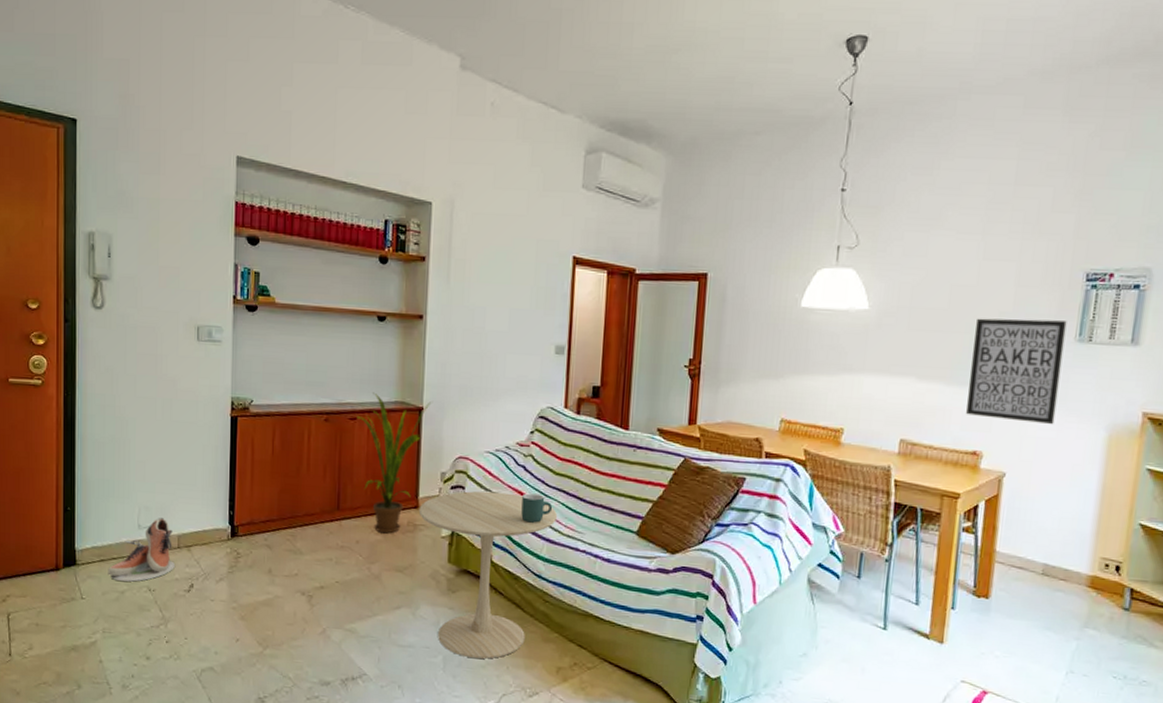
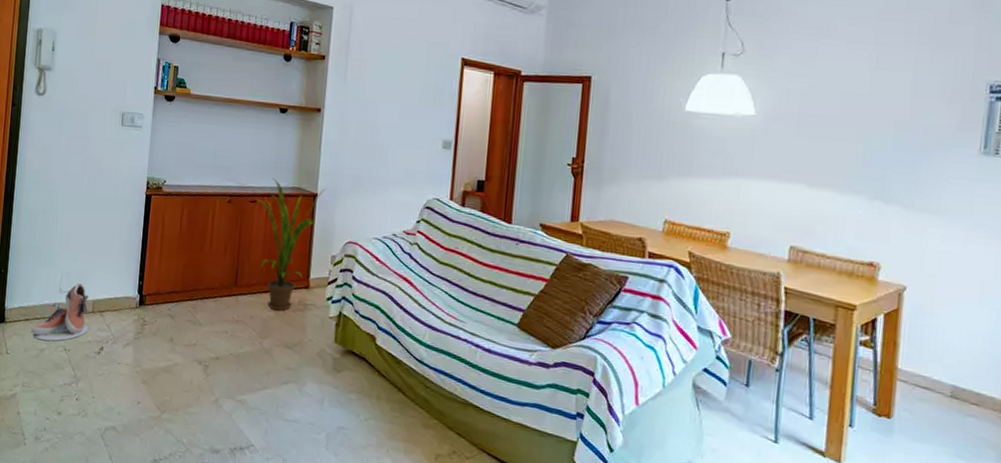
side table: present [418,491,557,659] -> none [309,275,440,440]
mug: present [521,493,553,523] -> none [405,280,436,310]
wall art: present [966,318,1067,425] -> none [861,127,970,240]

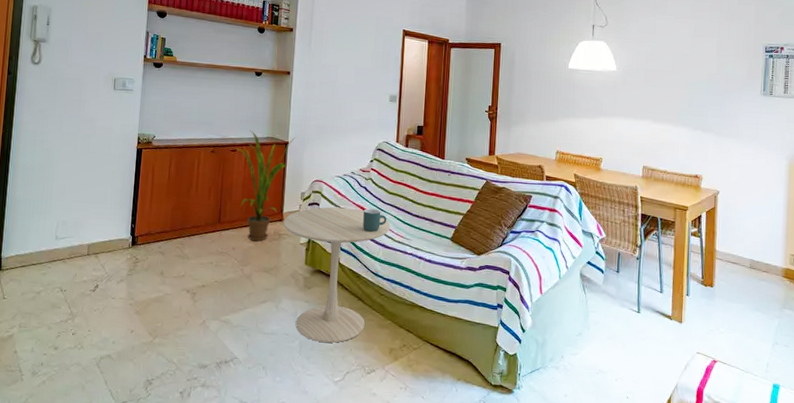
shoe: present [31,283,89,341] -> none [27,230,84,284]
side table: none [309,275,440,440] -> present [283,207,390,343]
mug: none [405,280,436,310] -> present [363,208,387,232]

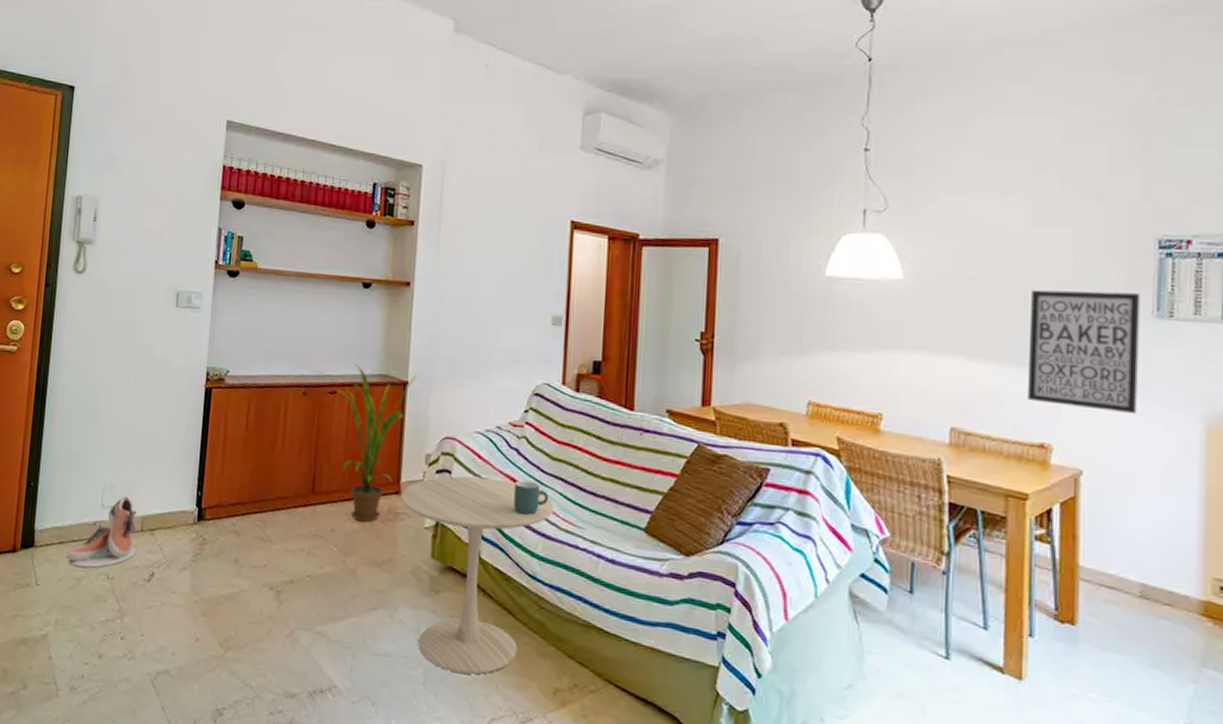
shoe: none [27,230,84,284] -> present [66,497,137,568]
wall art: none [689,77,754,156] -> present [1028,289,1140,415]

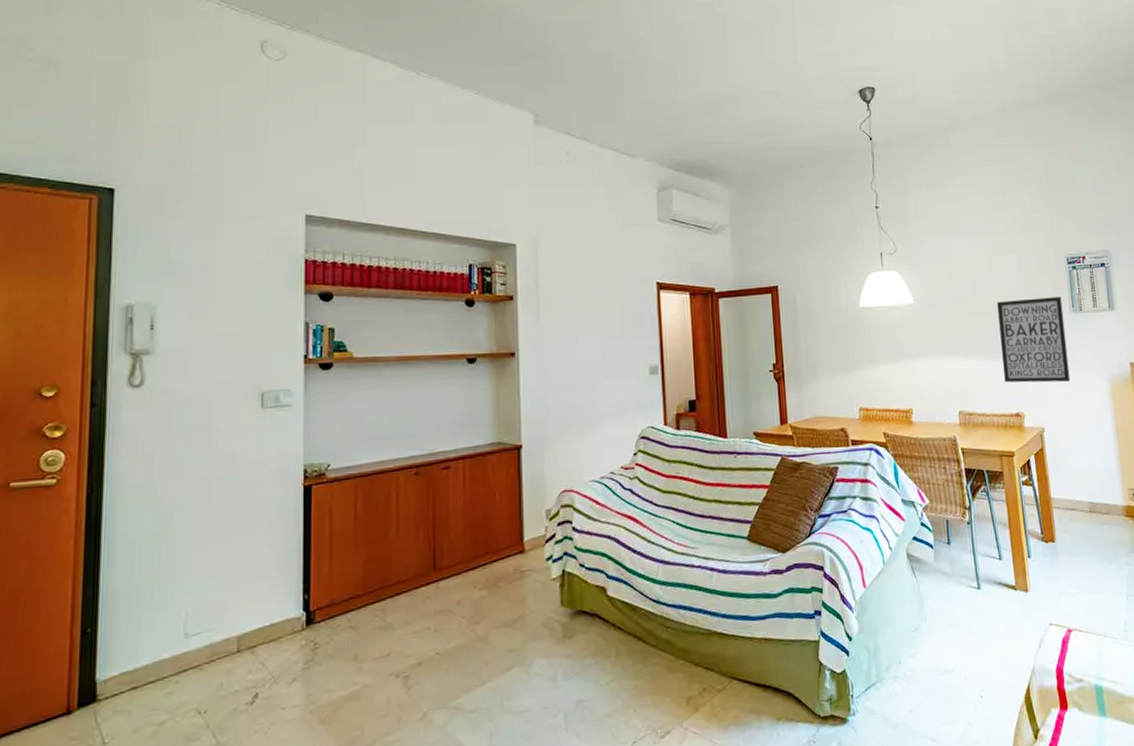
shoe: present [66,497,137,568] -> none [141,619,233,710]
house plant: present [337,364,418,522] -> none [450,437,531,588]
side table: present [400,476,554,675] -> none [525,519,669,709]
mug: present [513,480,549,515] -> none [632,515,664,547]

